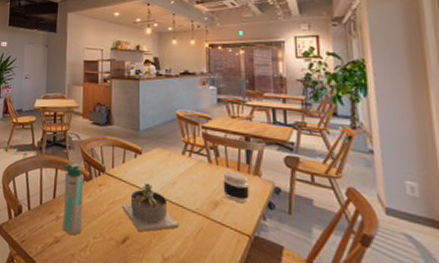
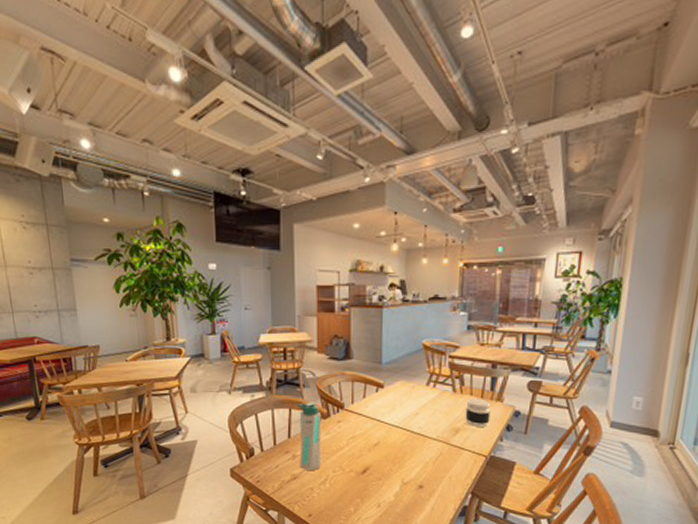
succulent planter: present [122,183,179,232] -> none [362,416,420,462]

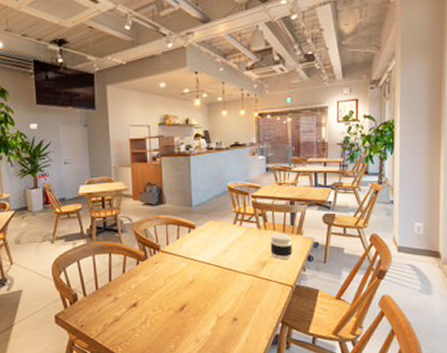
water bottle: present [296,401,322,471] -> none [116,245,142,312]

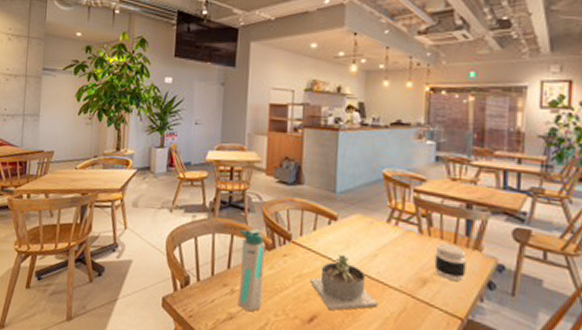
water bottle: none [116,245,142,312] -> present [238,229,266,312]
succulent planter: none [178,254,232,299] -> present [310,254,378,311]

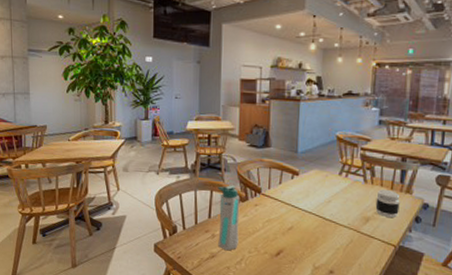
succulent planter: present [310,254,378,311] -> none [277,202,331,246]

